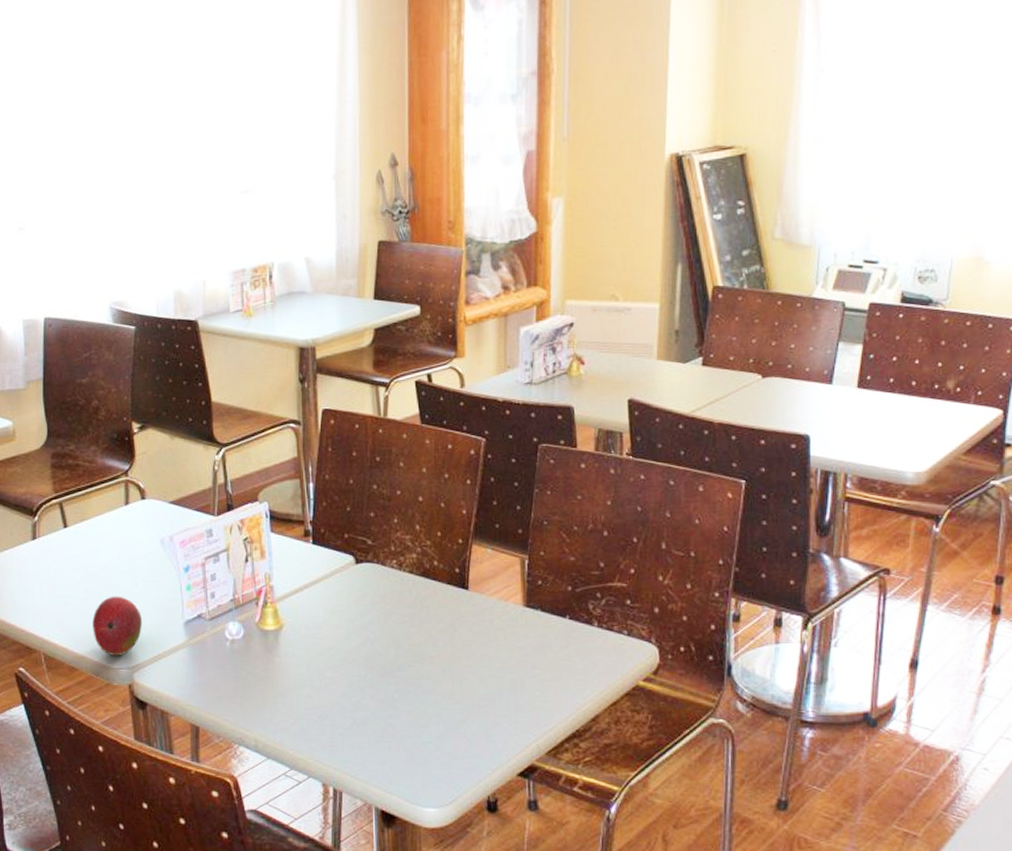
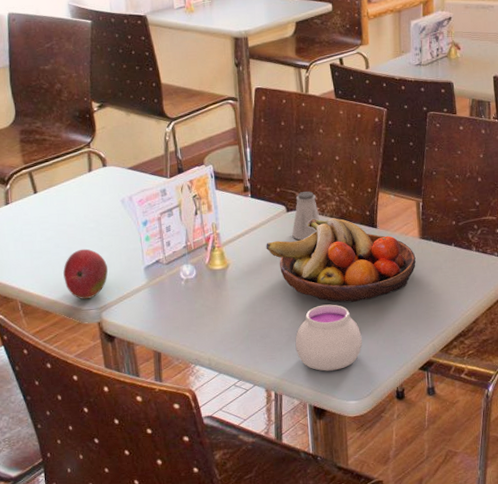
fruit bowl: none [329,574,518,683] -> present [266,218,416,303]
jar: none [360,683,445,768] -> present [295,304,362,372]
saltshaker: none [361,540,397,601] -> present [292,191,320,241]

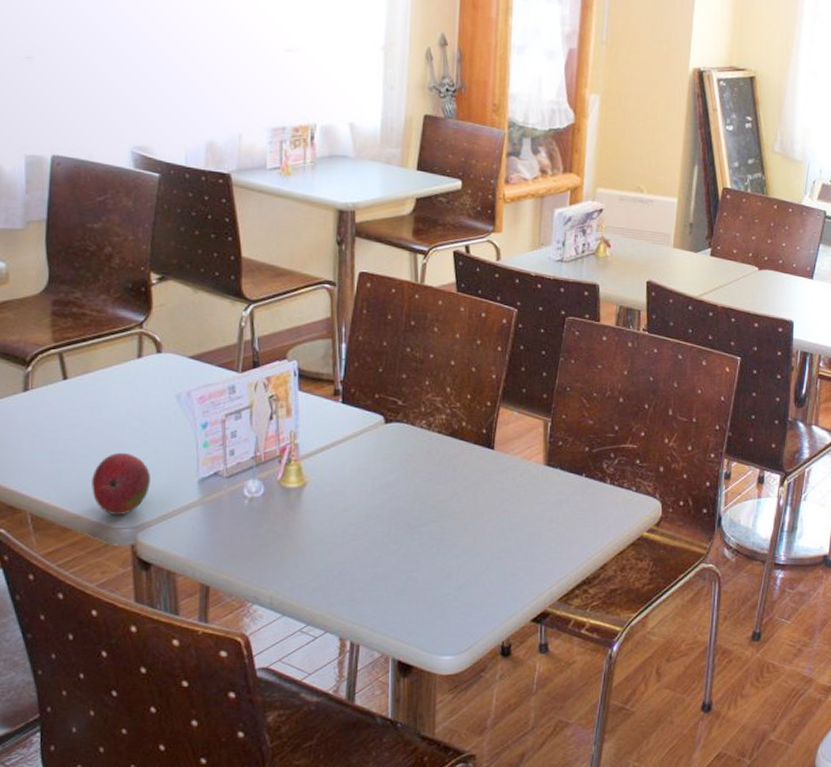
fruit bowl: present [266,218,416,303] -> none [355,434,538,537]
saltshaker: present [292,191,320,241] -> none [389,400,426,459]
jar: present [295,304,362,372] -> none [381,538,465,619]

